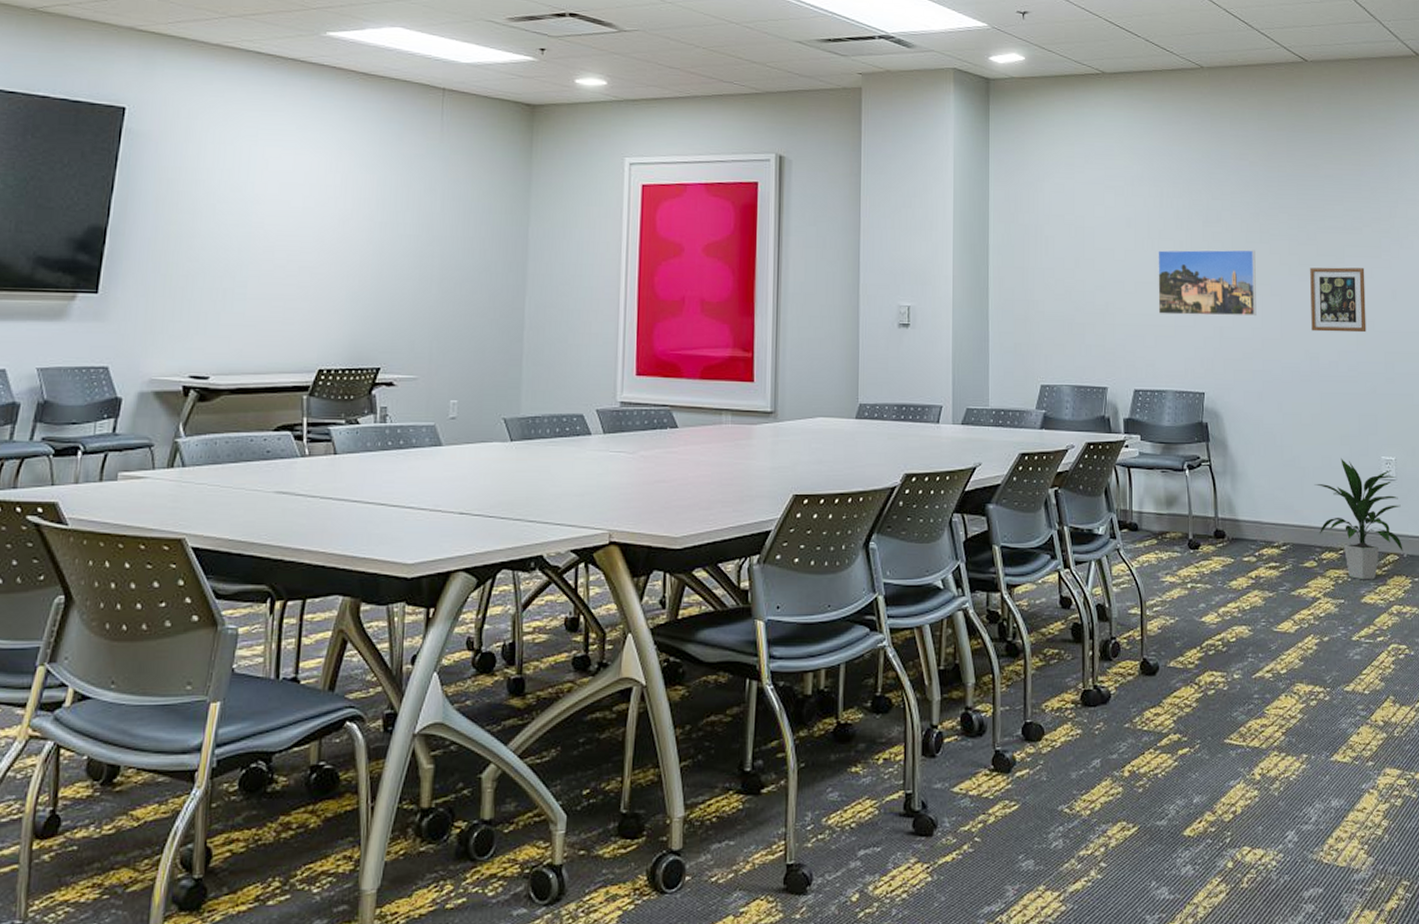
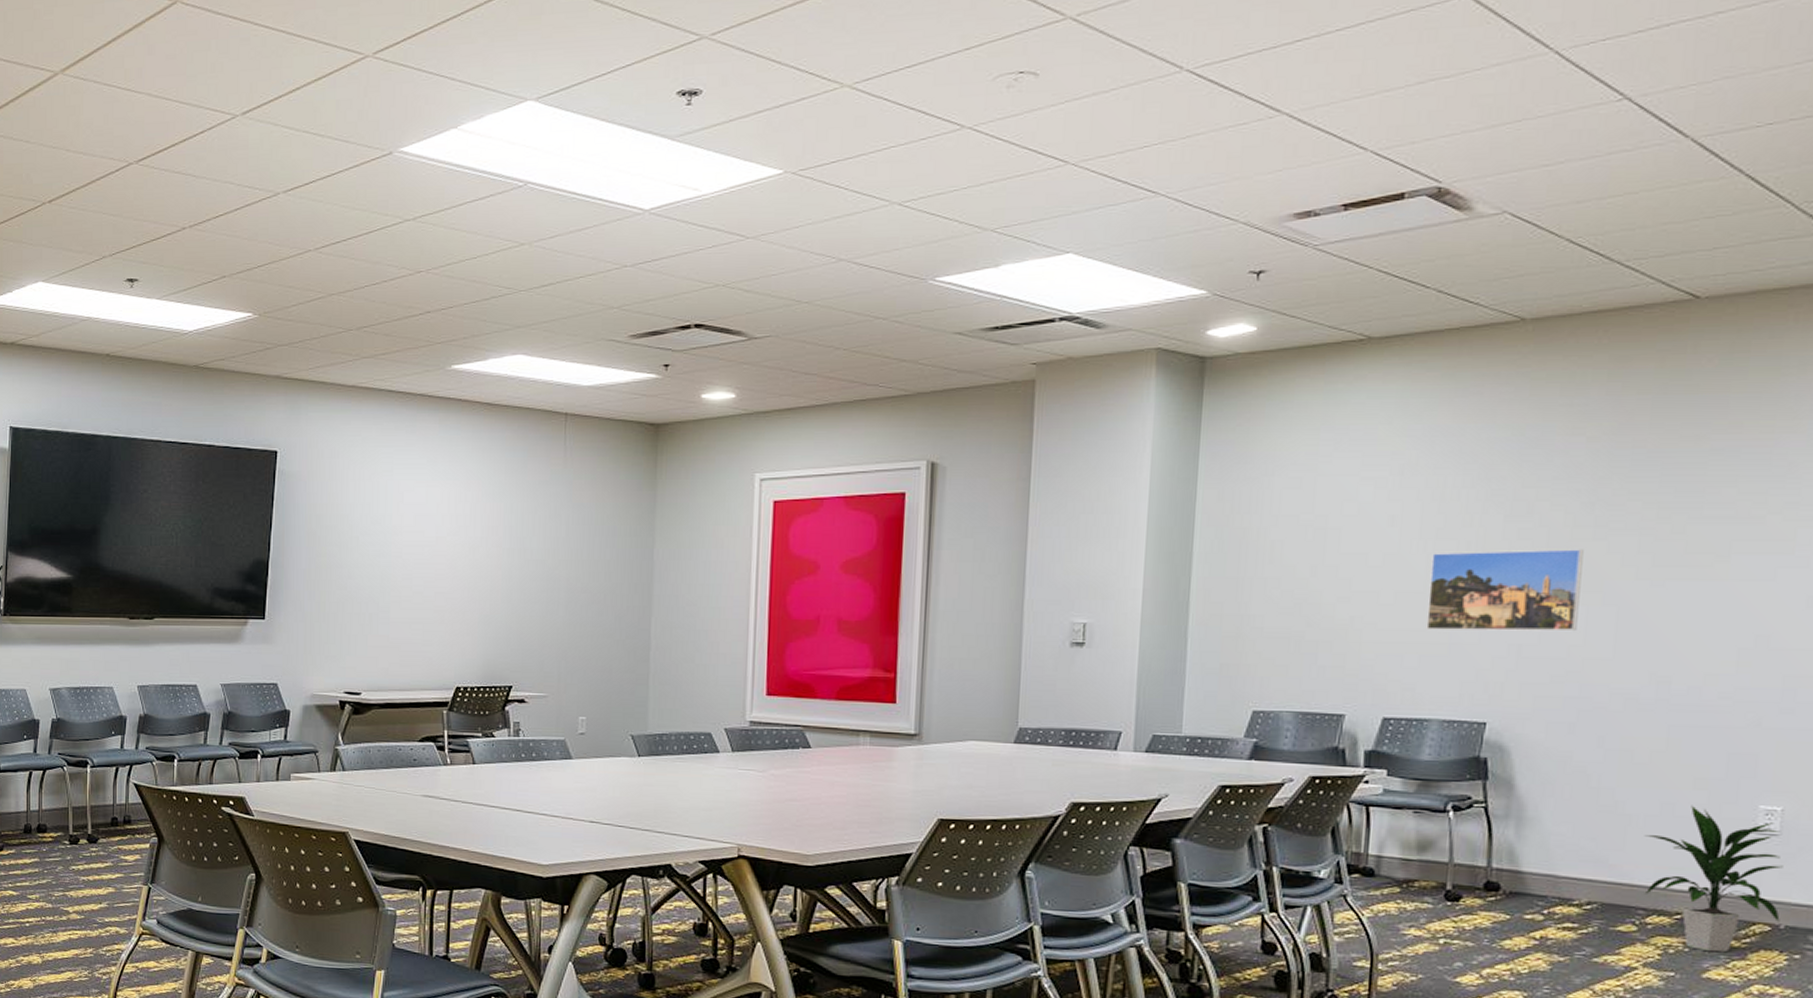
picture frame: present [1310,267,1366,333] -> none [1663,568,1763,651]

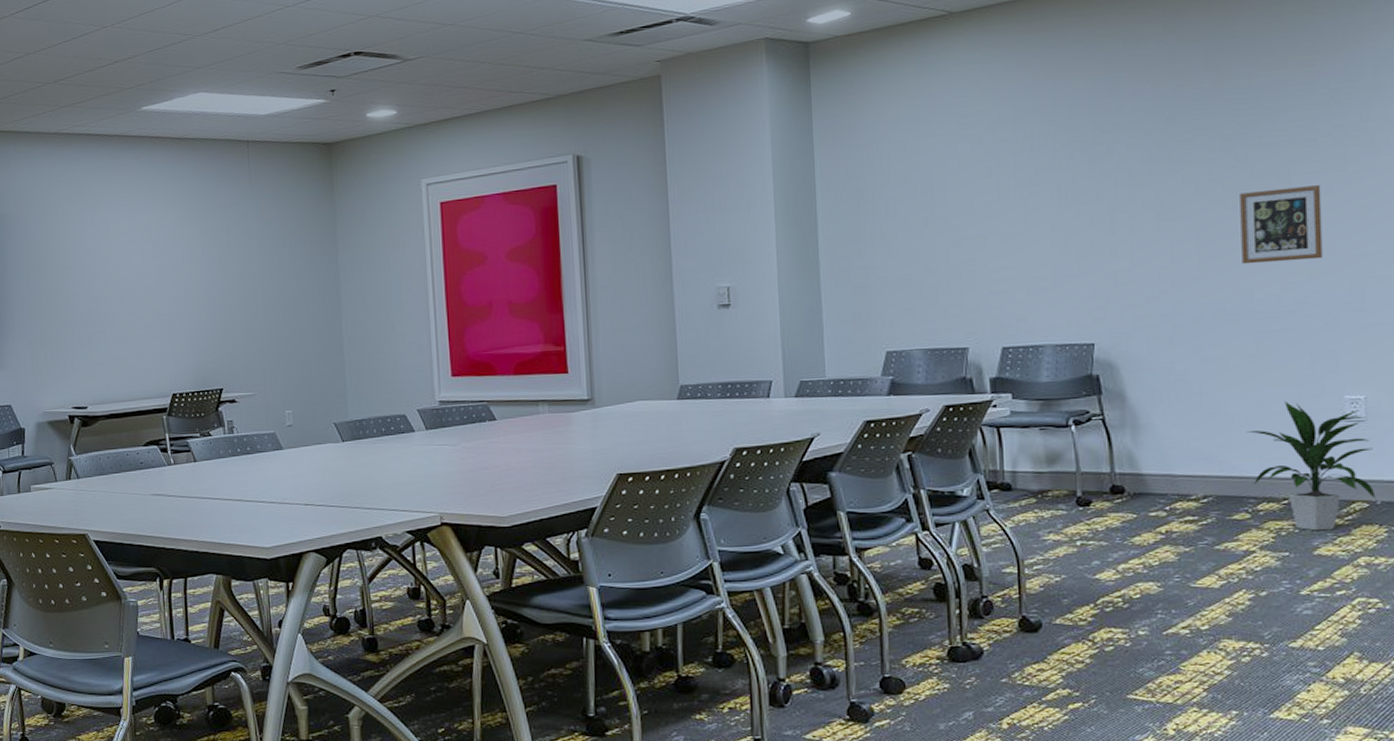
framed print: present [1426,549,1584,632] -> none [1028,182,1164,265]
picture frame: none [1663,568,1763,651] -> present [1240,185,1323,265]

